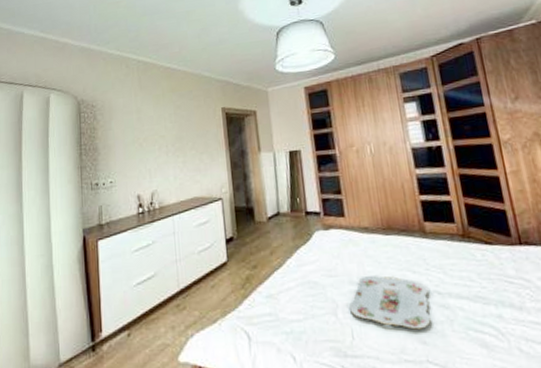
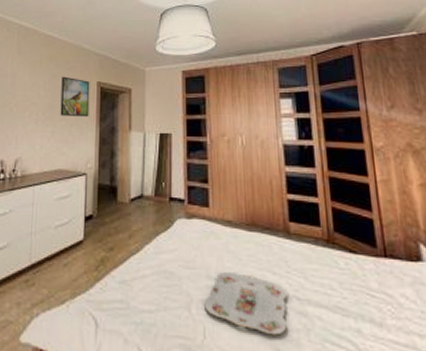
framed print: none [186,106,218,145] -> present [60,76,90,117]

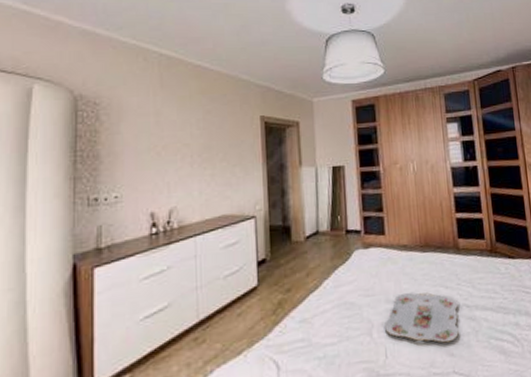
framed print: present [60,76,90,117] -> none [218,111,254,157]

